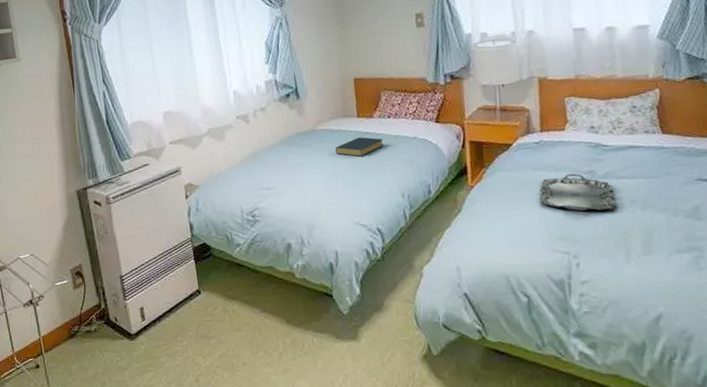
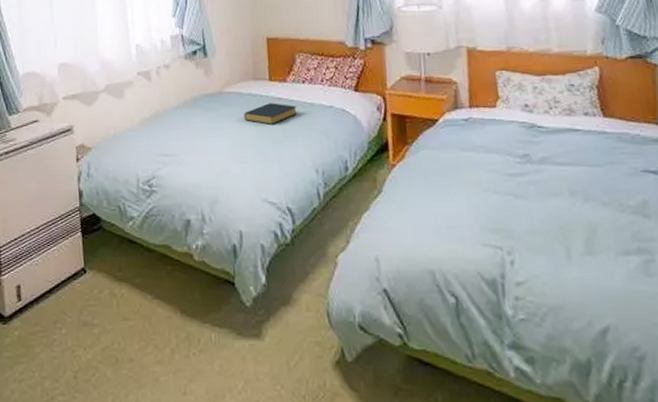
serving tray: present [539,173,617,211] -> none [468,156,555,200]

